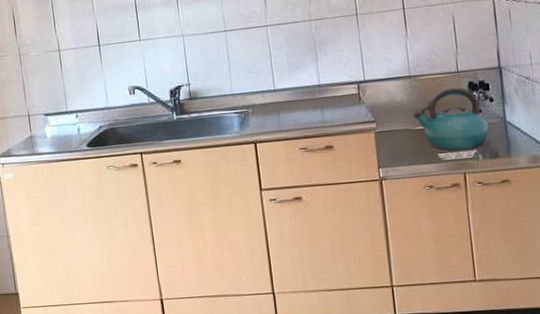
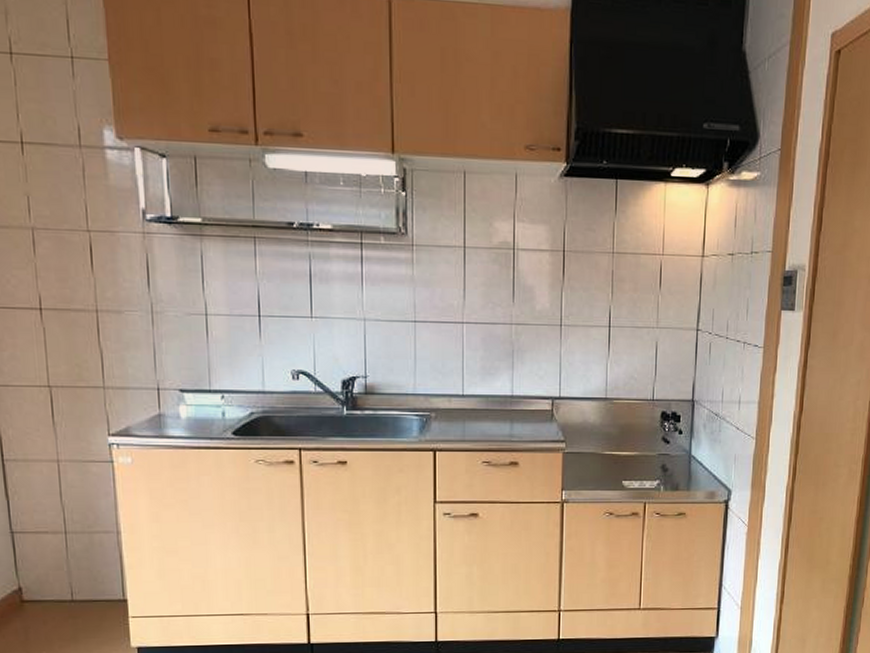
kettle: present [412,86,490,151] -> none [603,415,675,480]

